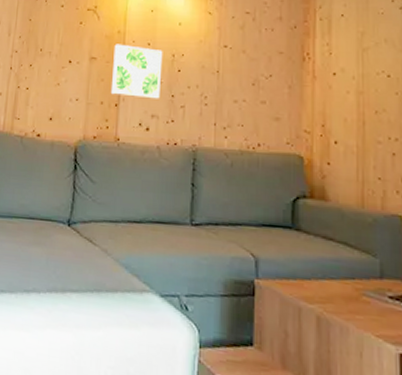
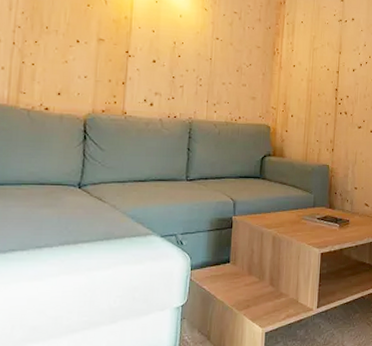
wall art: present [110,44,163,99] -> none [118,28,166,79]

